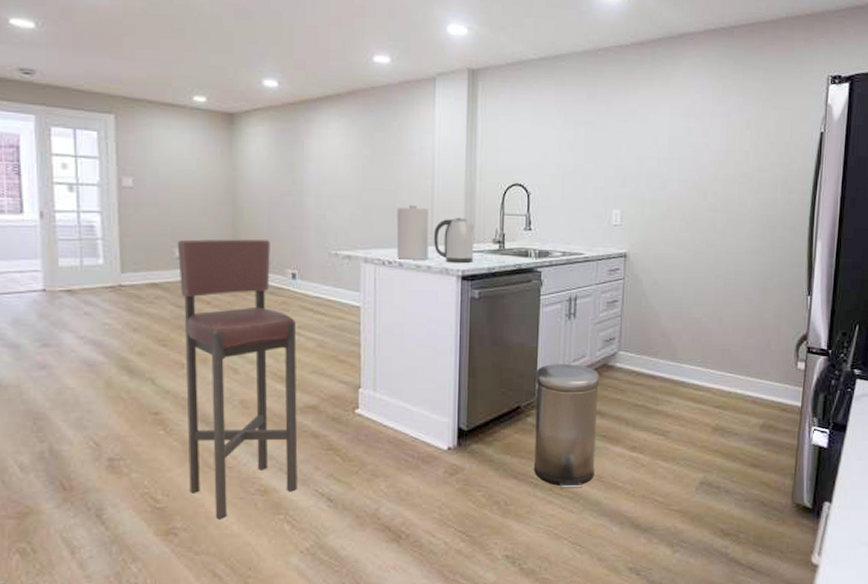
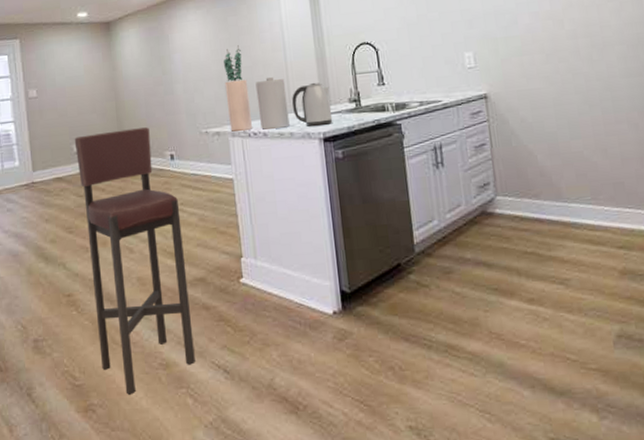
vase: none [362,165,388,259] -> present [224,45,252,133]
pedal bin: present [534,364,599,490] -> none [411,214,492,351]

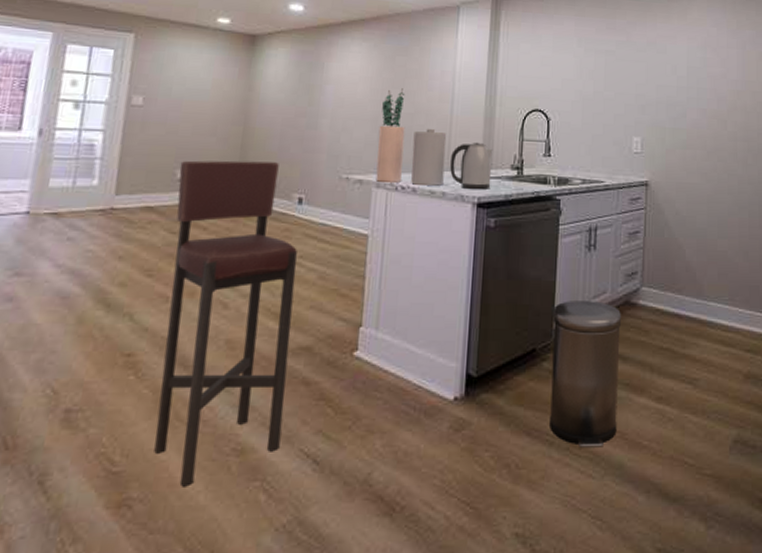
pedal bin: none [411,214,492,351] -> present [550,301,621,449]

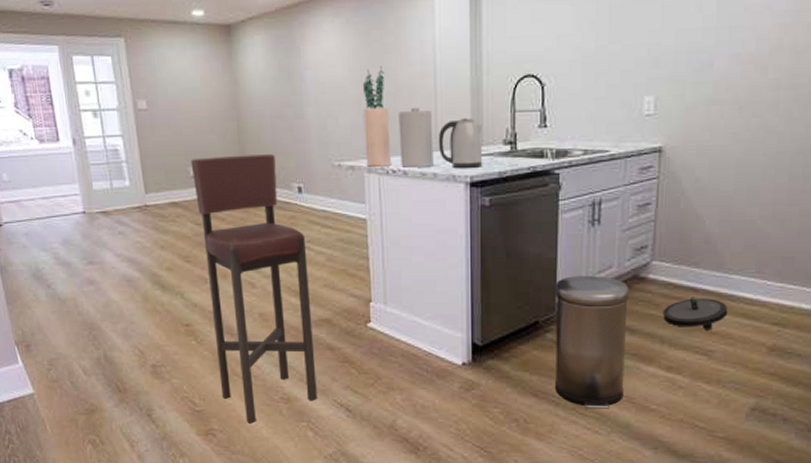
robot vacuum: none [652,322,708,358] -> present [663,295,728,331]

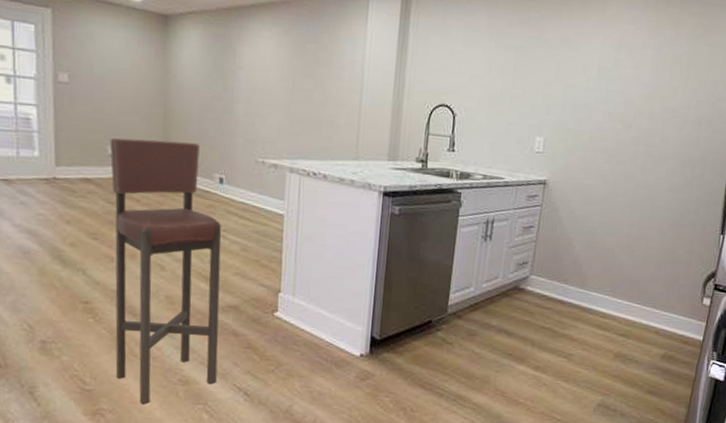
vase: present [363,66,391,168] -> none [289,77,316,170]
paper towel holder: present [398,108,434,169] -> none [322,119,356,174]
kettle: present [439,117,483,168] -> none [358,133,400,180]
pedal bin: present [555,276,628,410] -> none [441,283,510,402]
robot vacuum: present [663,295,728,331] -> none [535,307,587,337]

